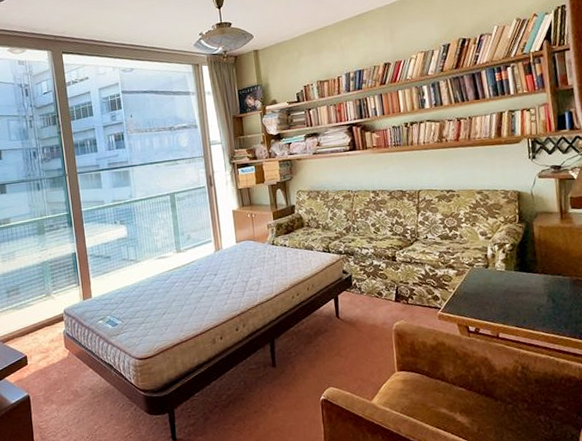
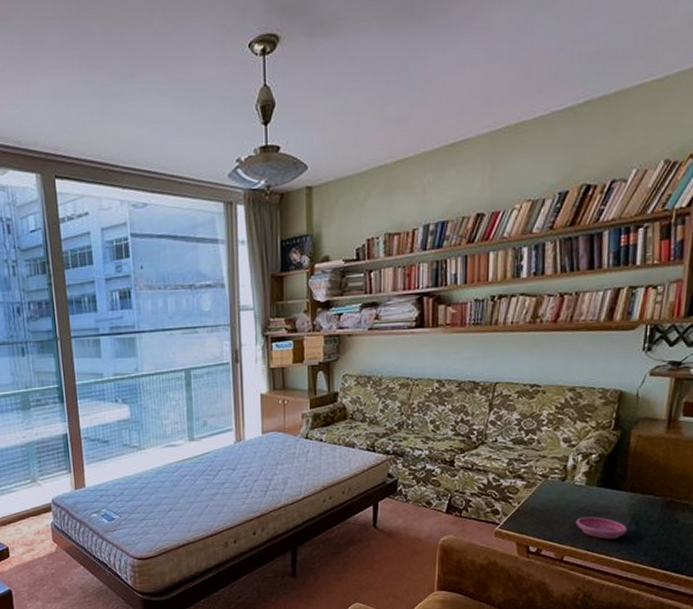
saucer: none [503,297,547,316] -> present [576,517,628,539]

